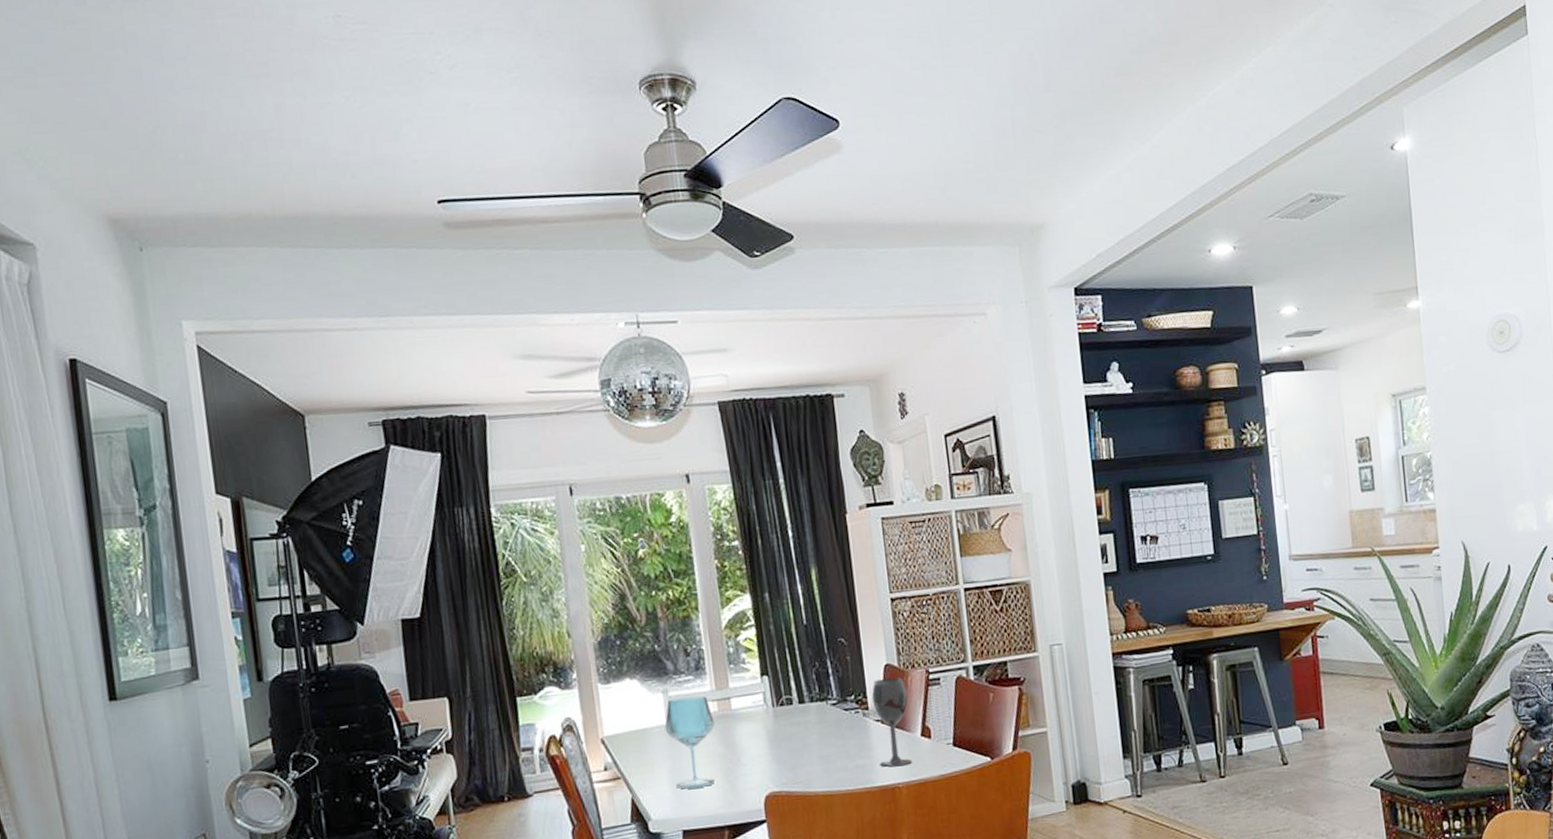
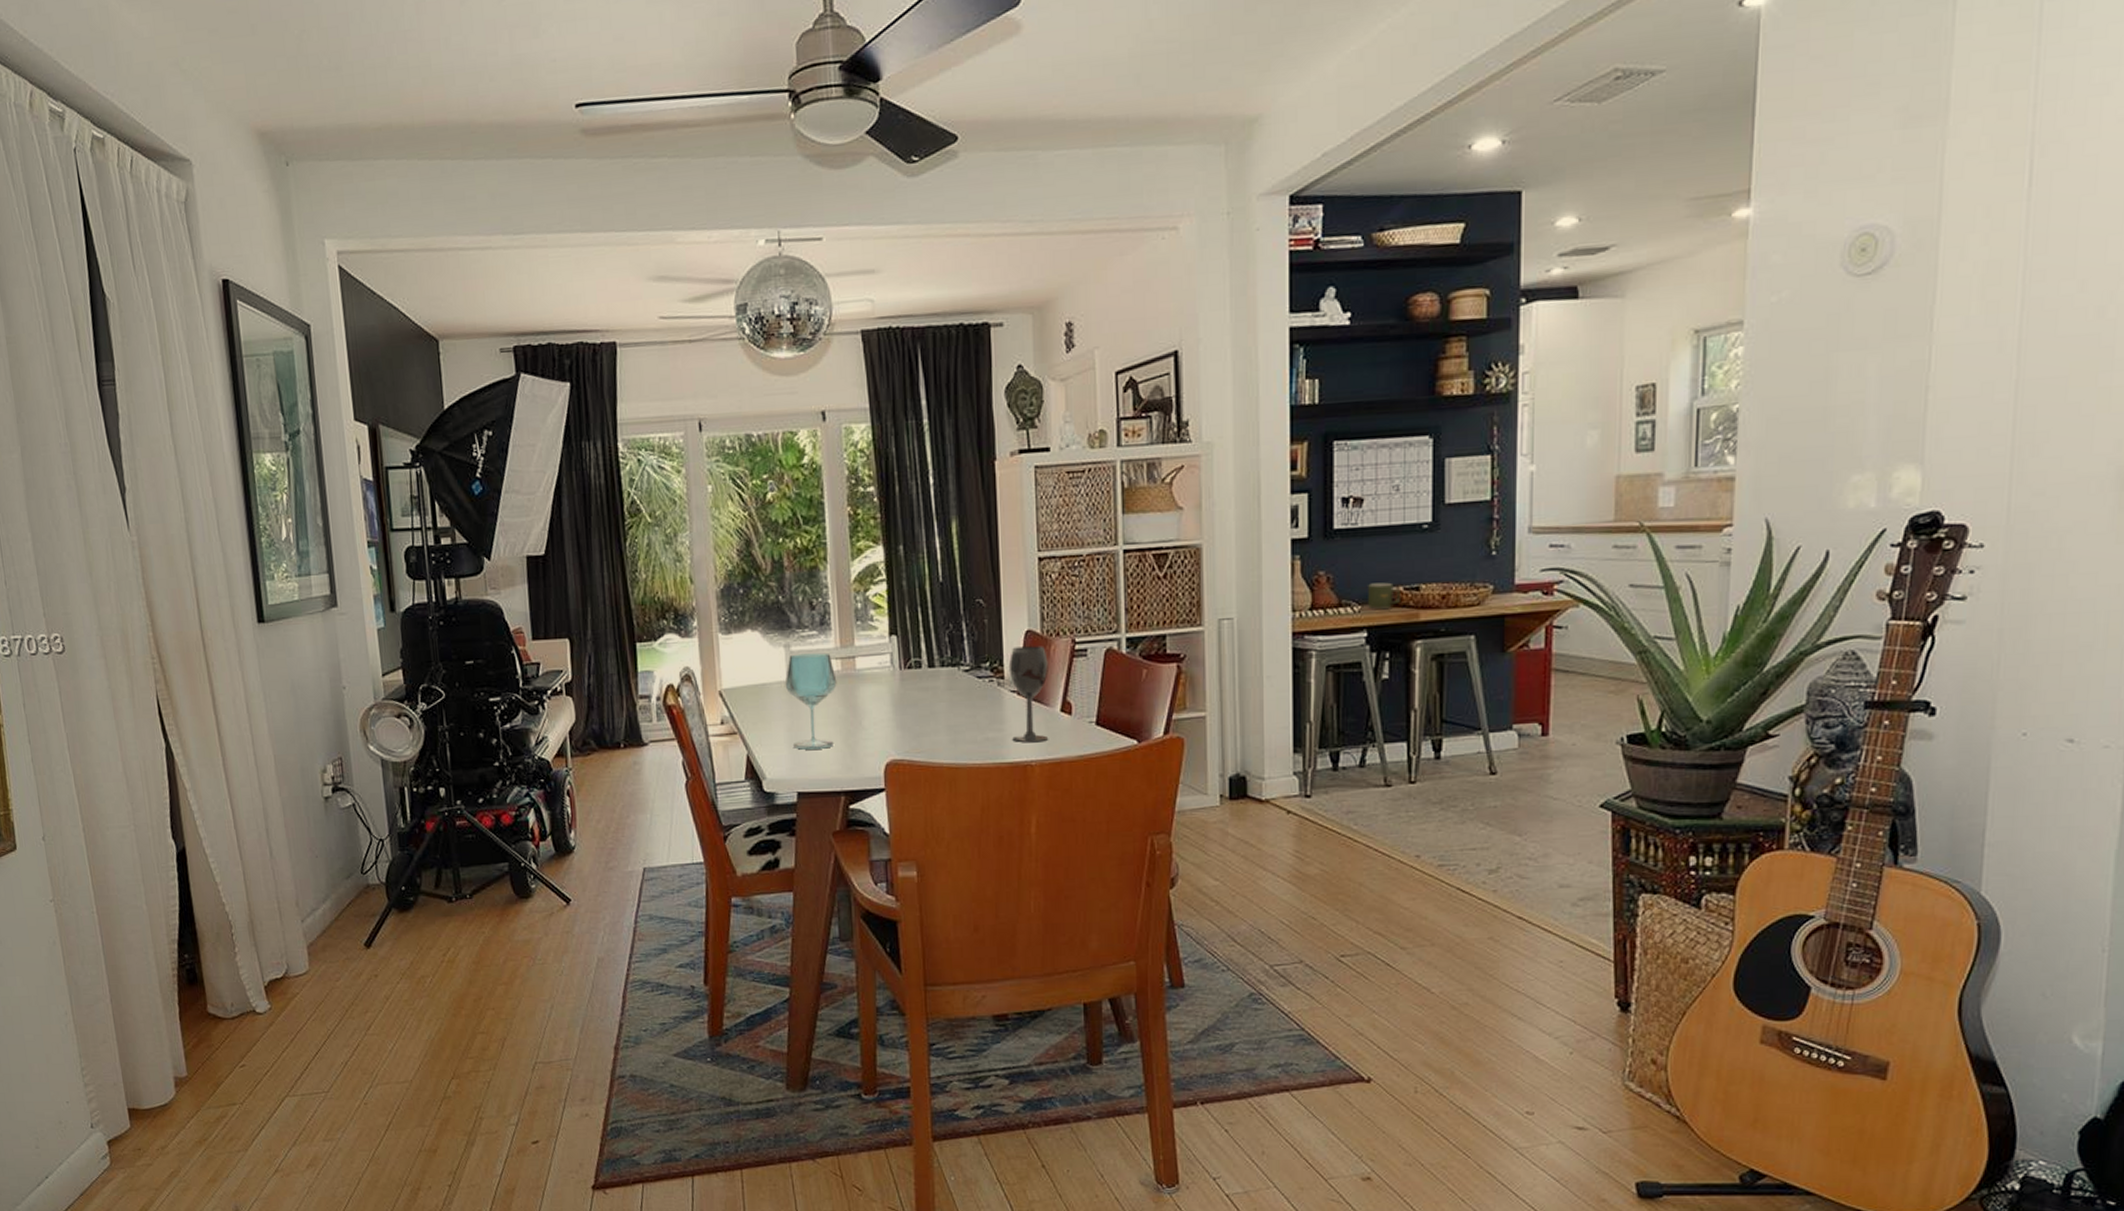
mug: none [1169,606,1197,630] -> present [1368,582,1402,610]

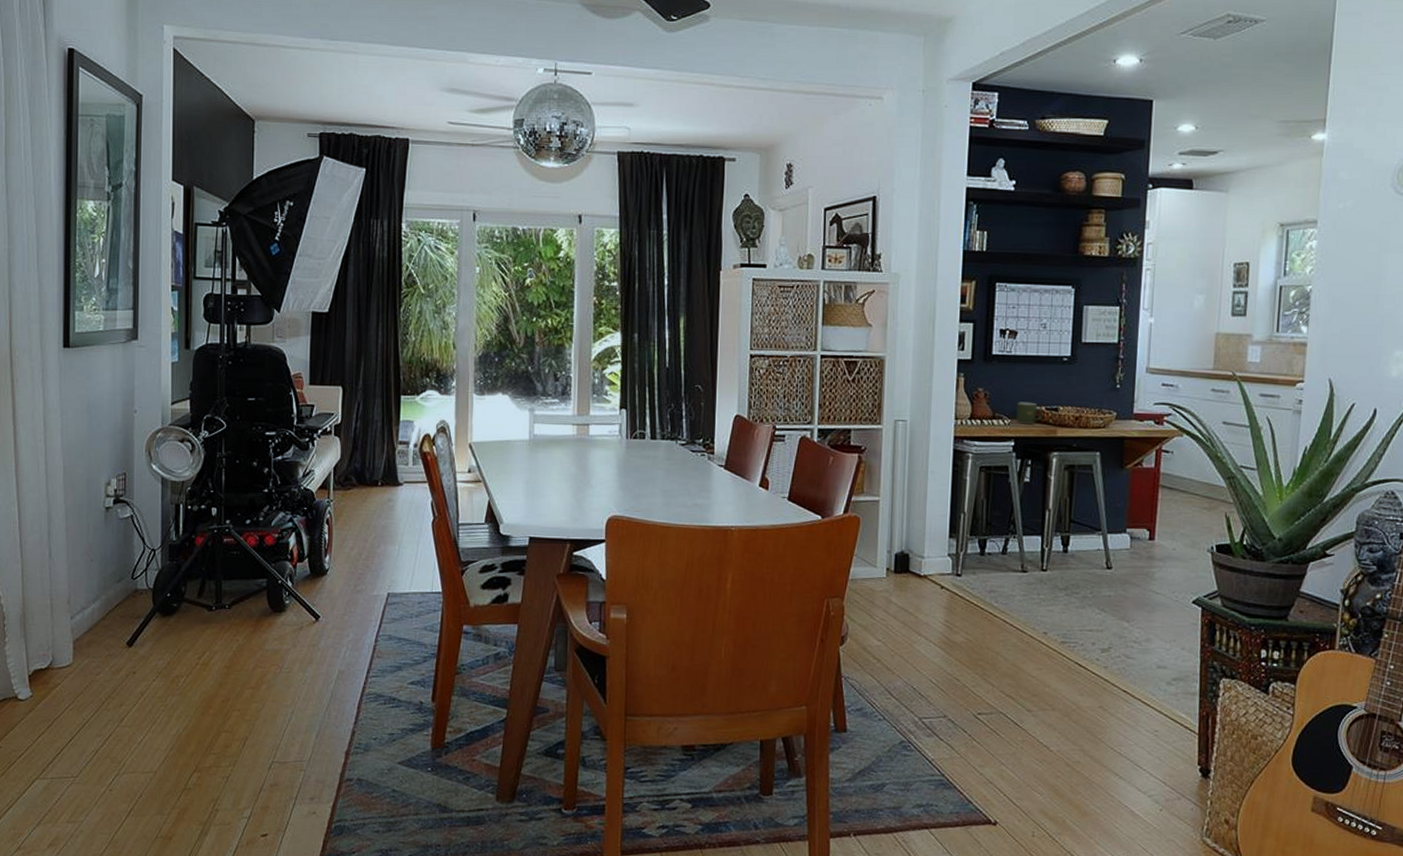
wine glass: present [785,653,837,750] -> none [527,417,572,501]
wine glass: present [1008,646,1048,742] -> none [717,428,752,510]

